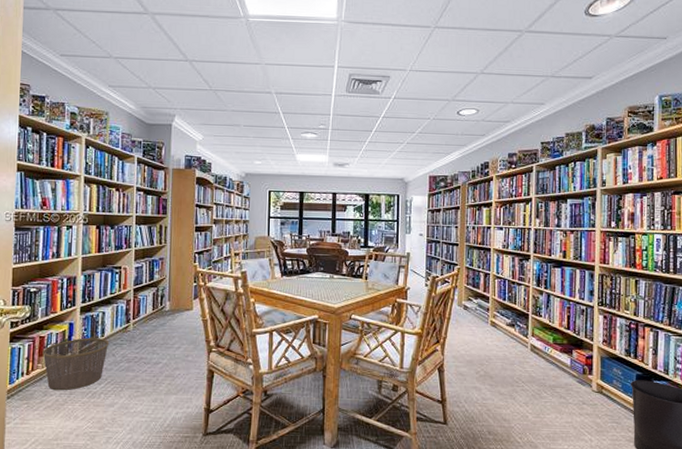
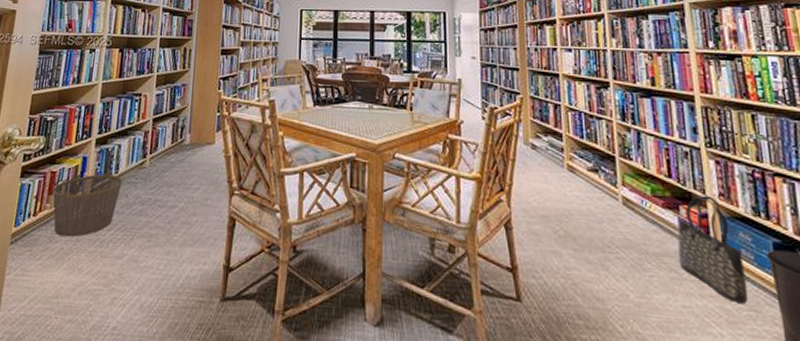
tote bag: none [568,342,614,419] -> present [677,195,749,305]

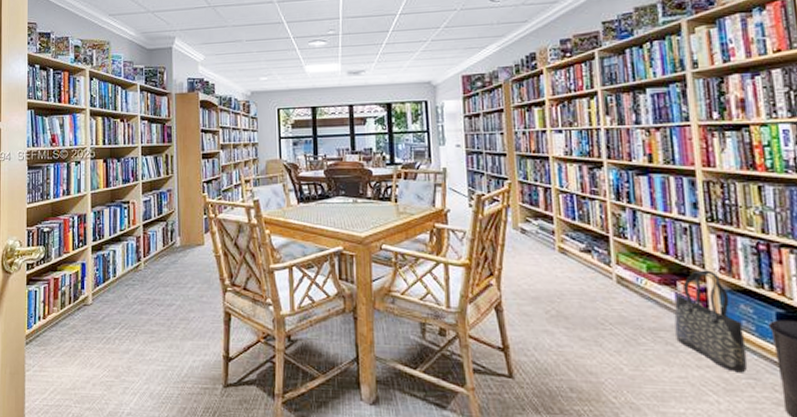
basket: present [52,172,123,237] -> none [57,276,122,336]

